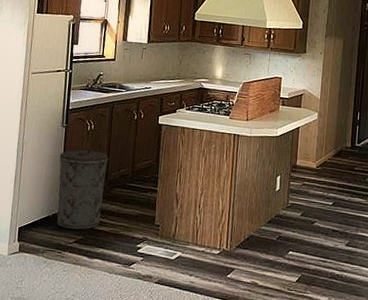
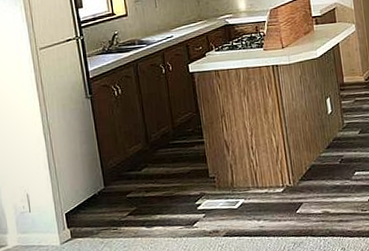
trash can: present [57,150,109,230] -> none [91,115,151,203]

